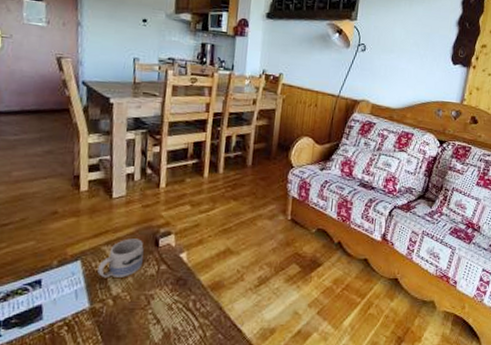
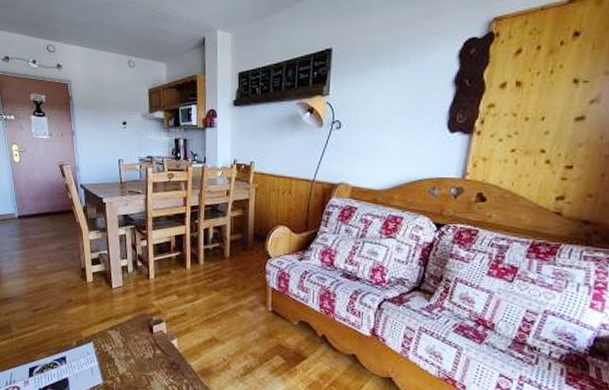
mug: present [97,238,144,278] -> none [106,324,141,359]

